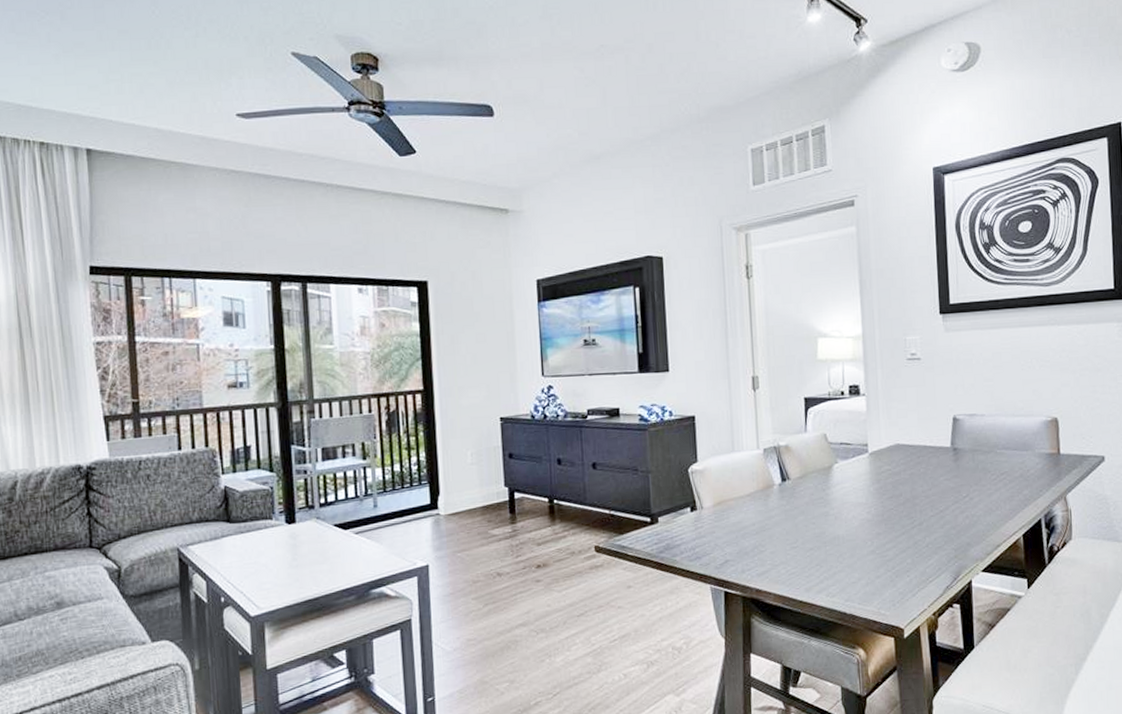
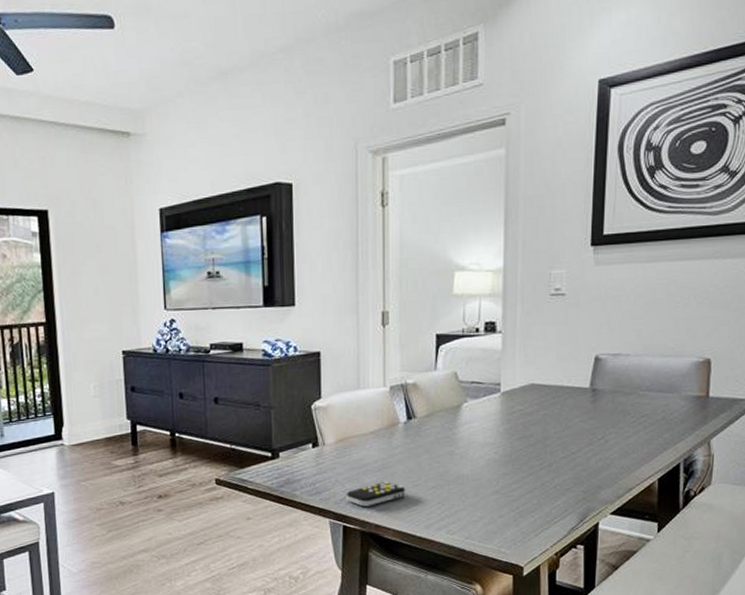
remote control: none [726,544,785,571] -> present [346,481,406,507]

